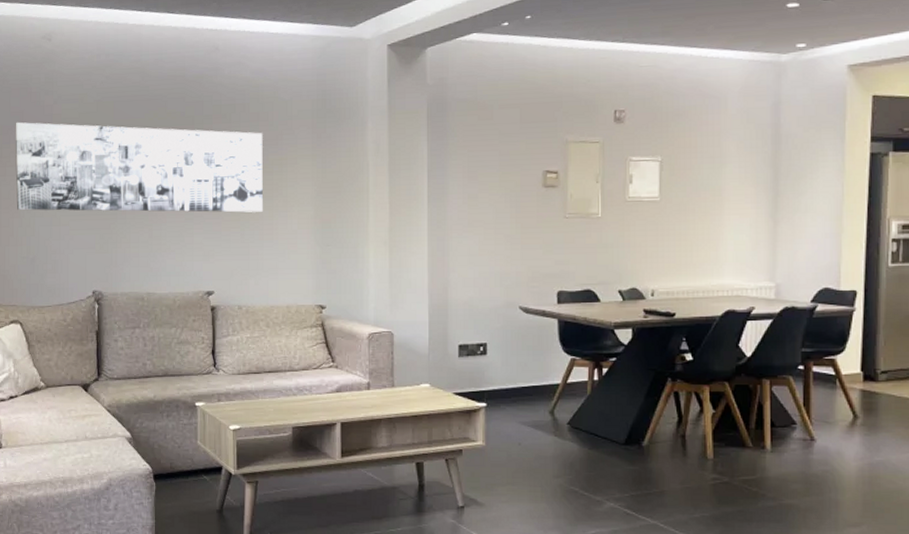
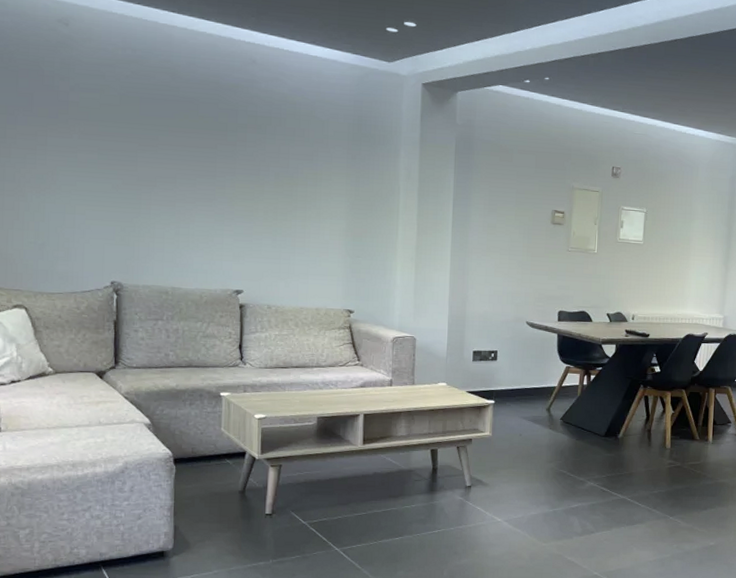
wall art: present [15,122,263,213] -> none [22,103,298,221]

